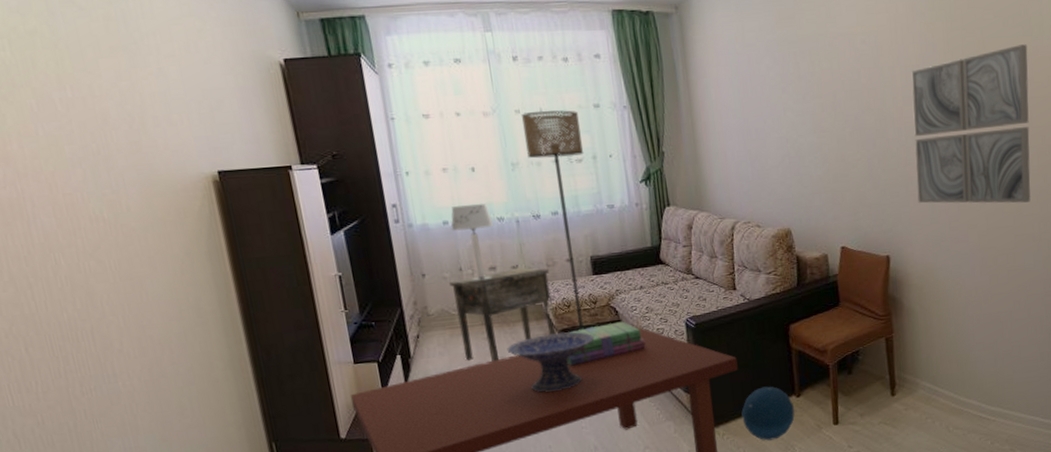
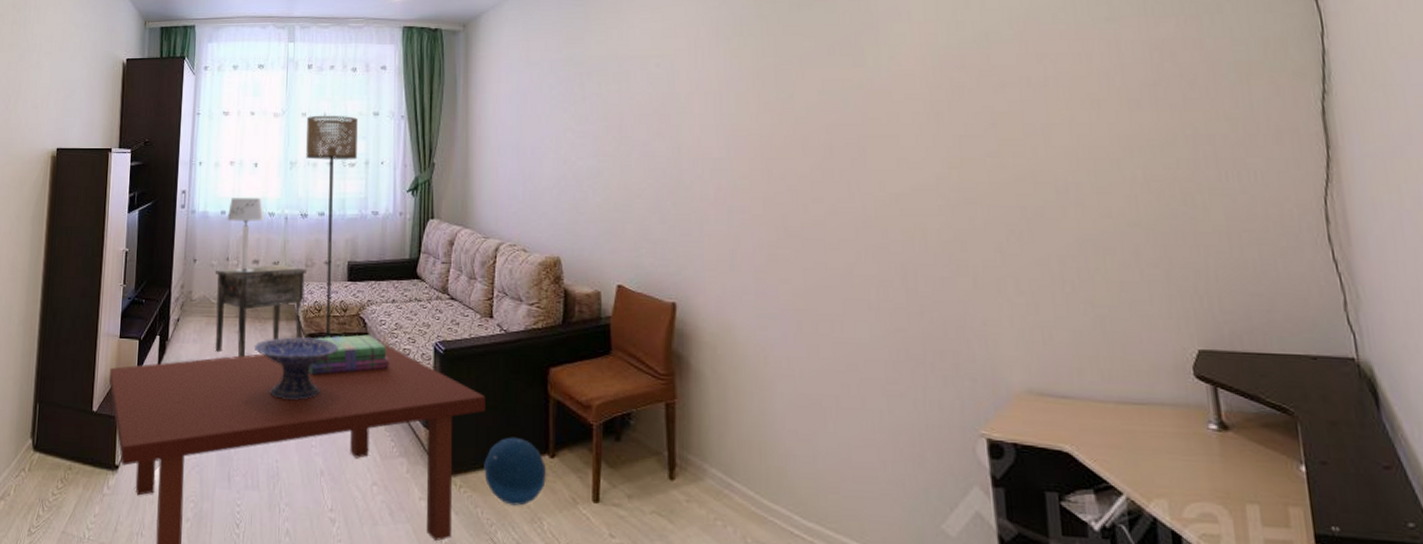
wall art: present [911,44,1031,204] -> none [712,76,865,260]

